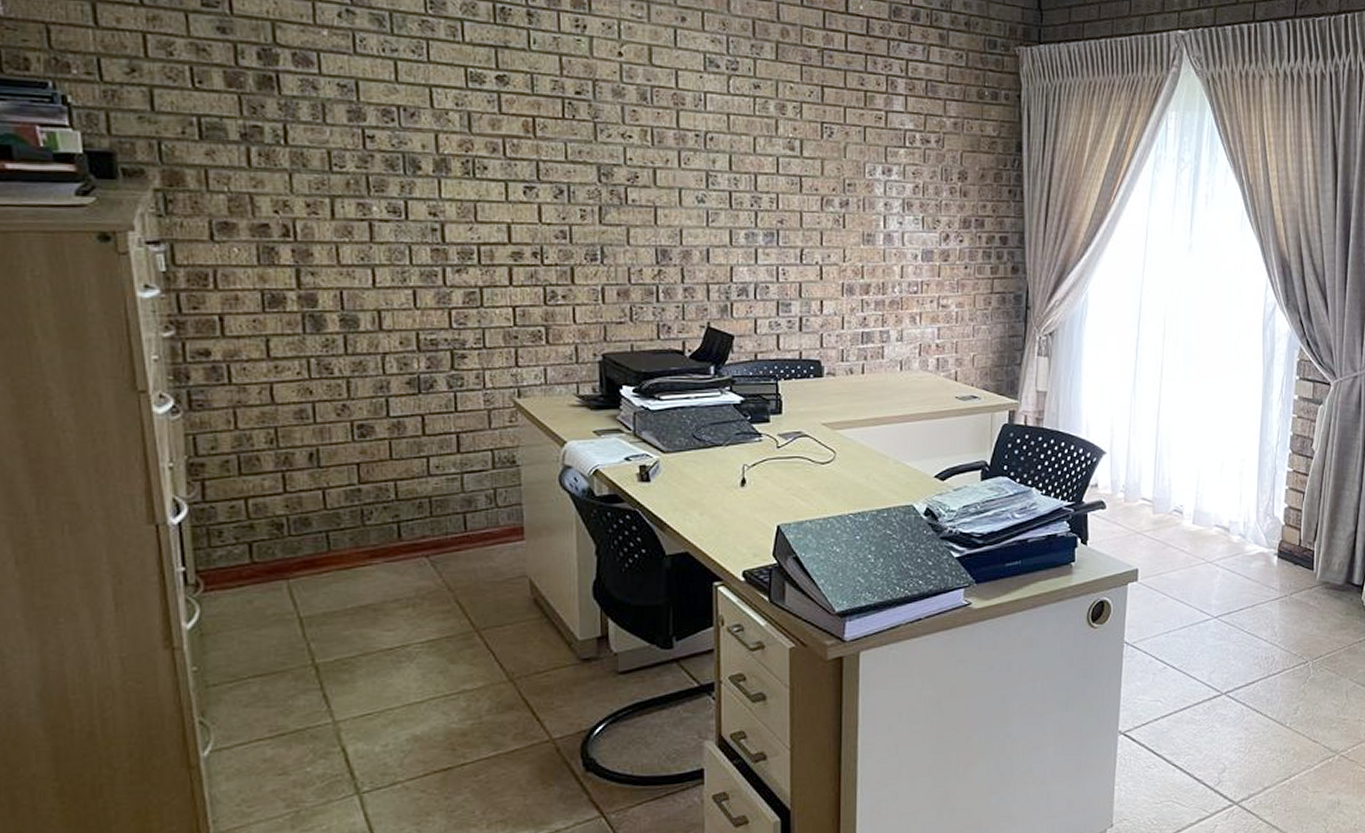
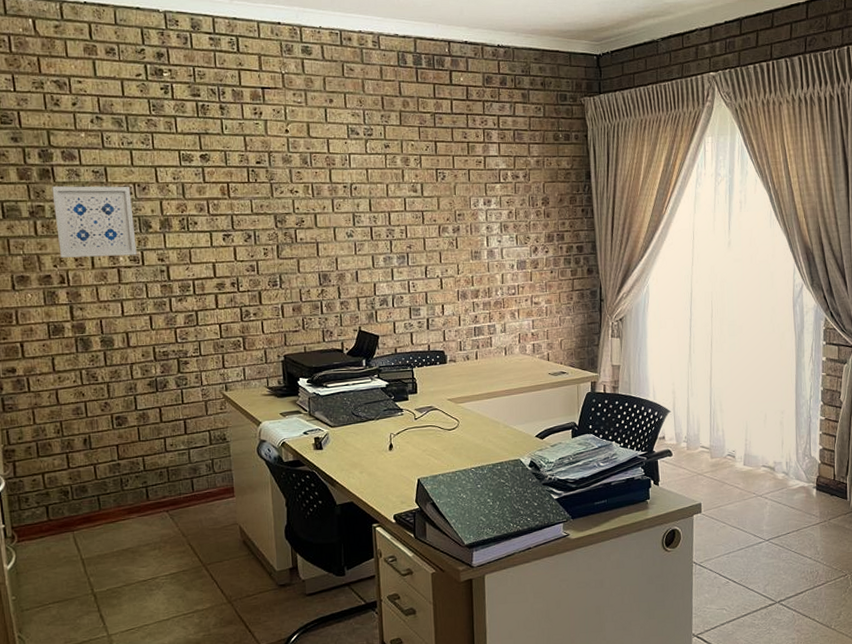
wall art: none [276,99,398,205] -> present [52,185,137,258]

